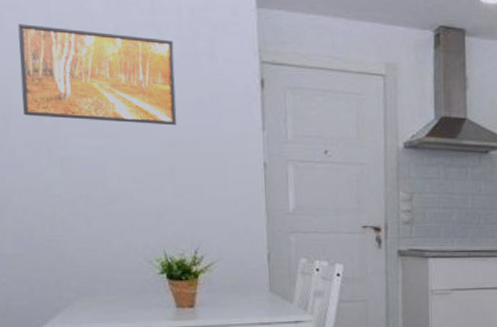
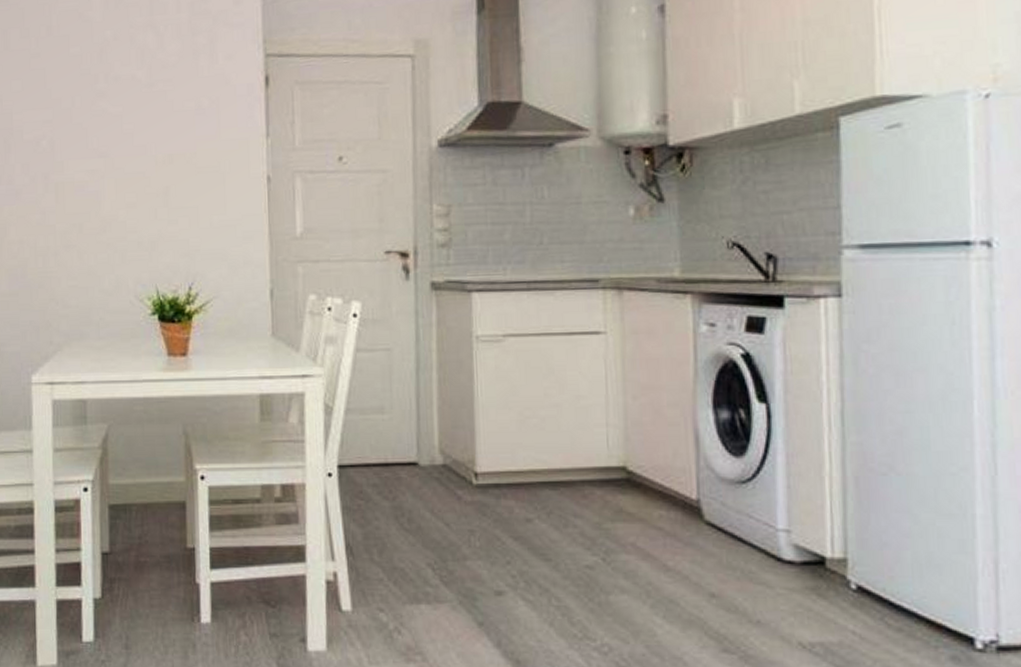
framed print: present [18,24,177,126] -> none [21,40,173,140]

